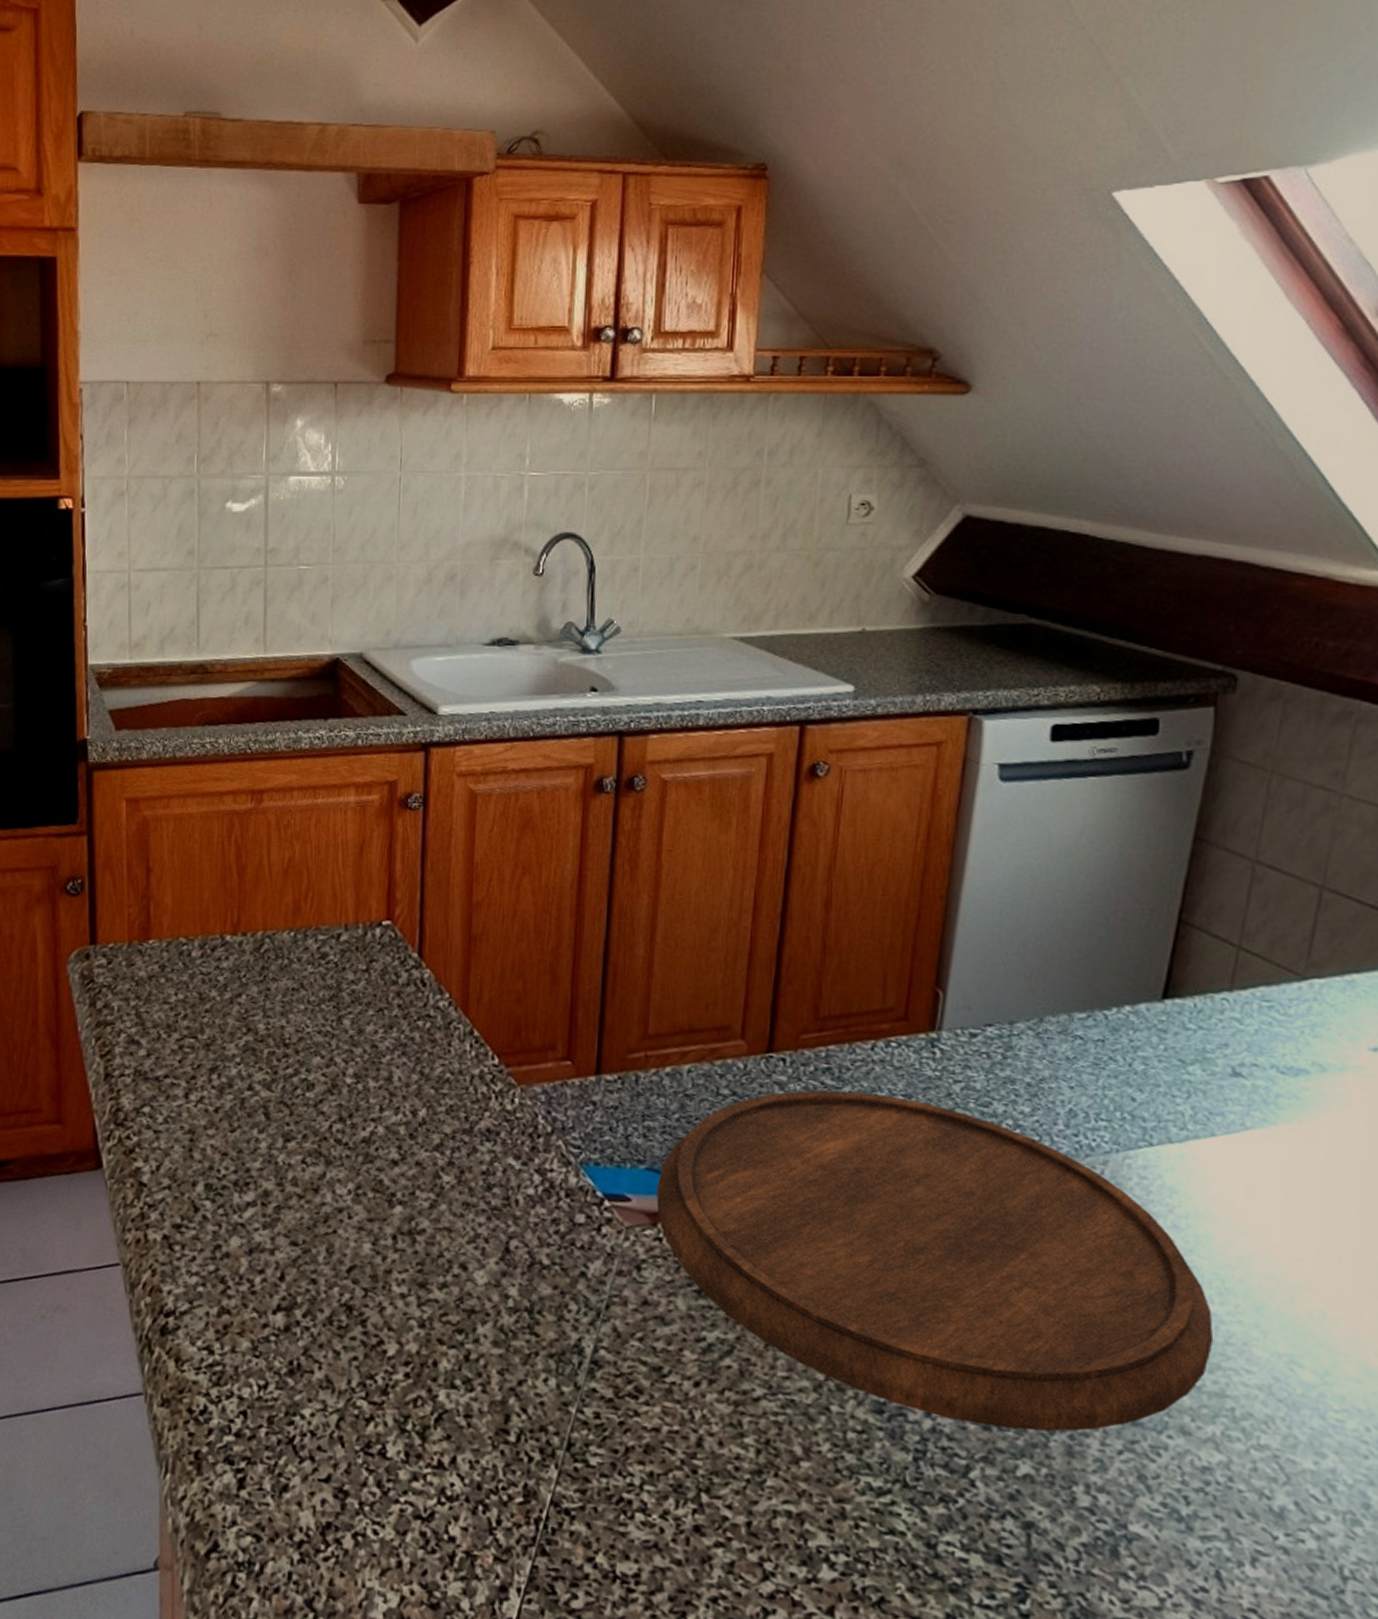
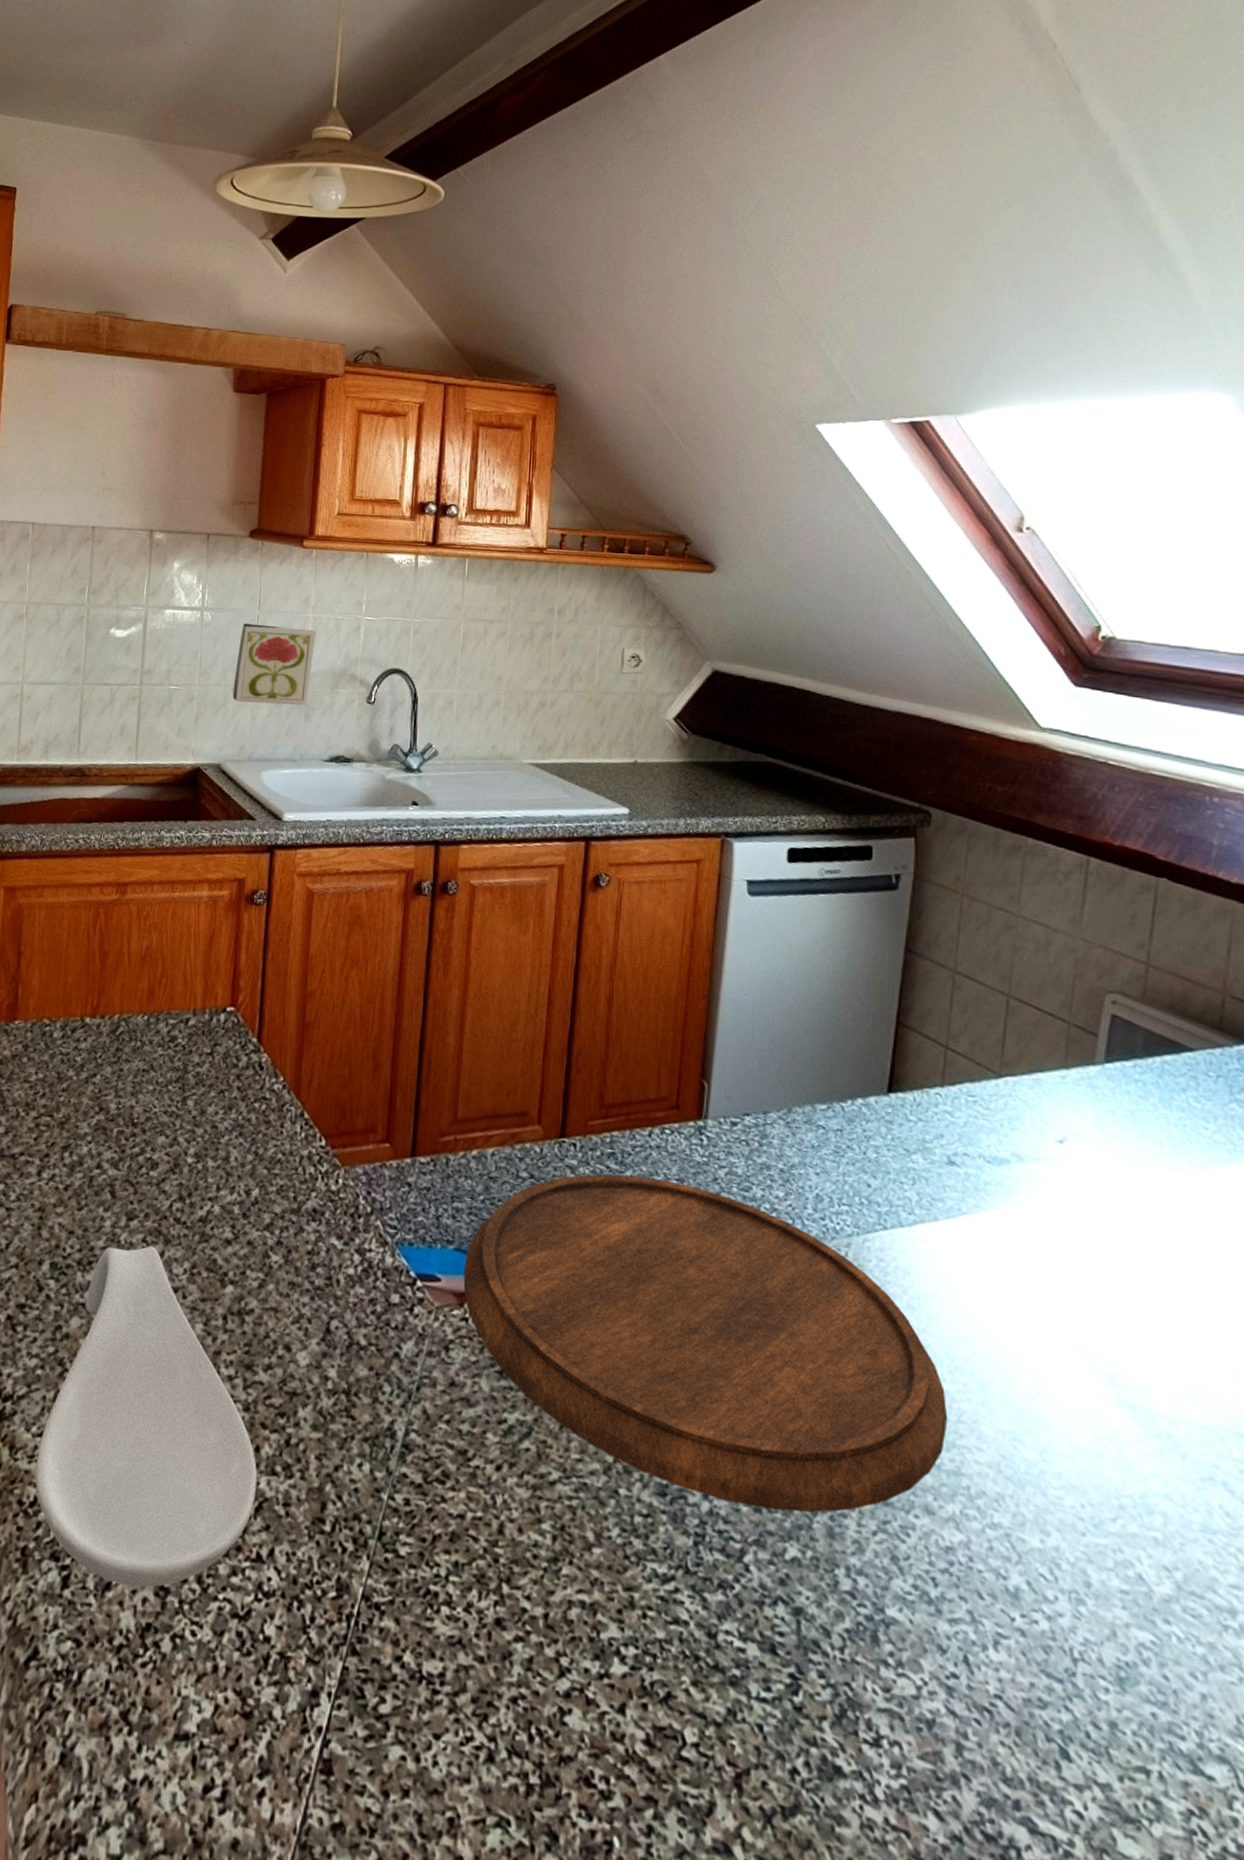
spoon rest: none [203,1167,436,1490] -> present [35,1246,258,1588]
decorative tile: none [373,487,470,582] -> present [232,623,316,705]

